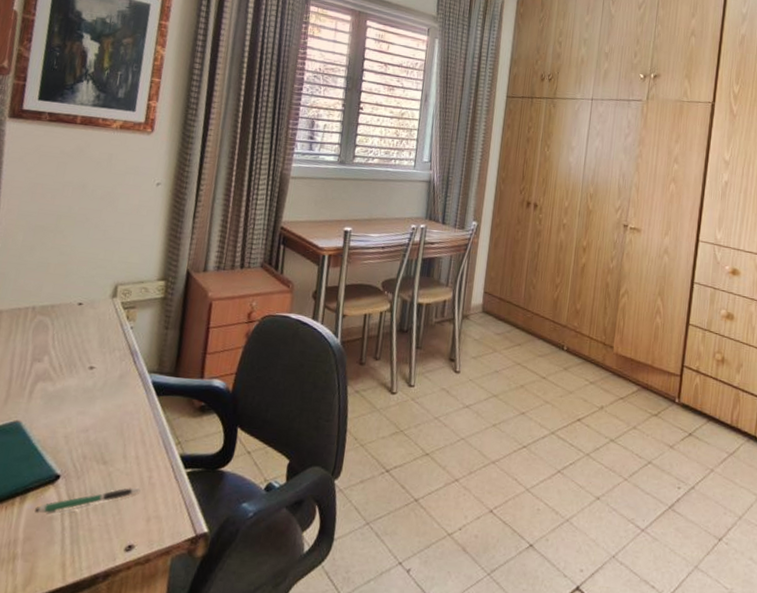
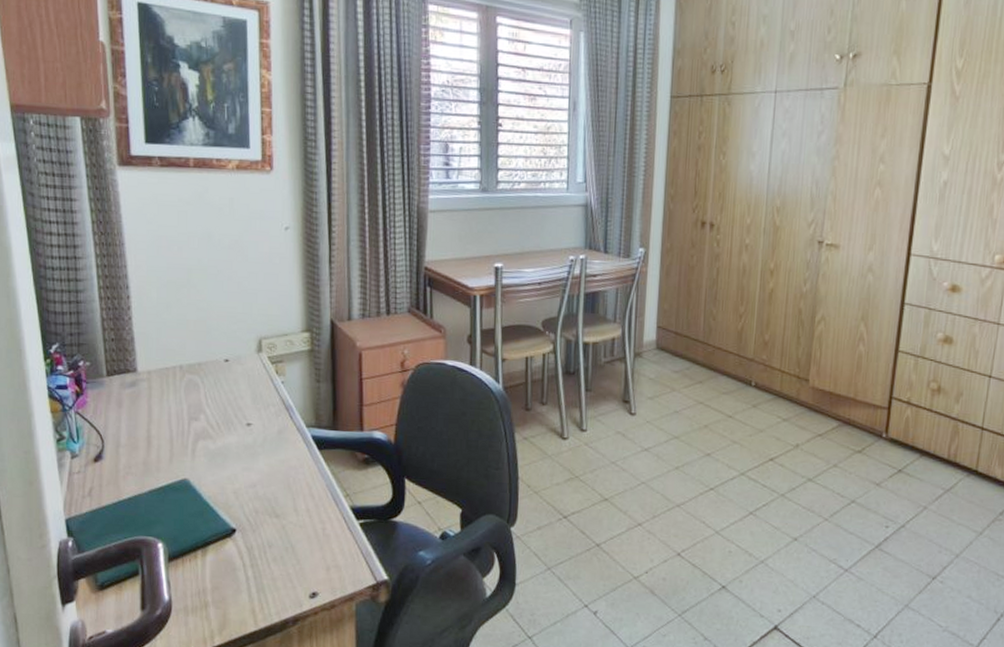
pen: present [34,487,141,515] -> none [218,539,316,566]

